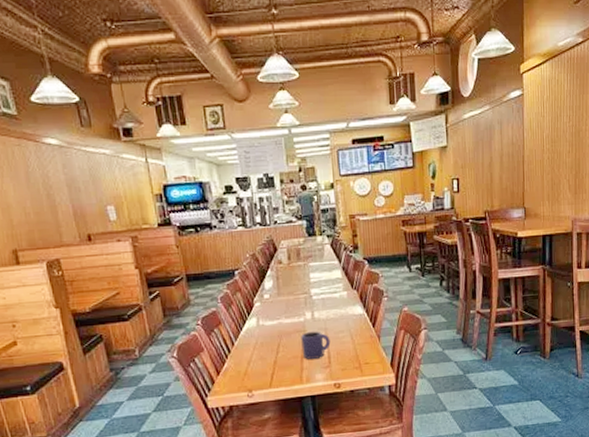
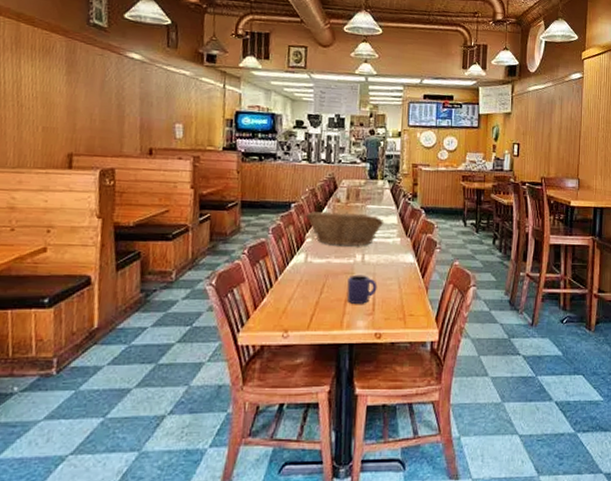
fruit basket: none [250,271,329,307] -> present [305,212,384,247]

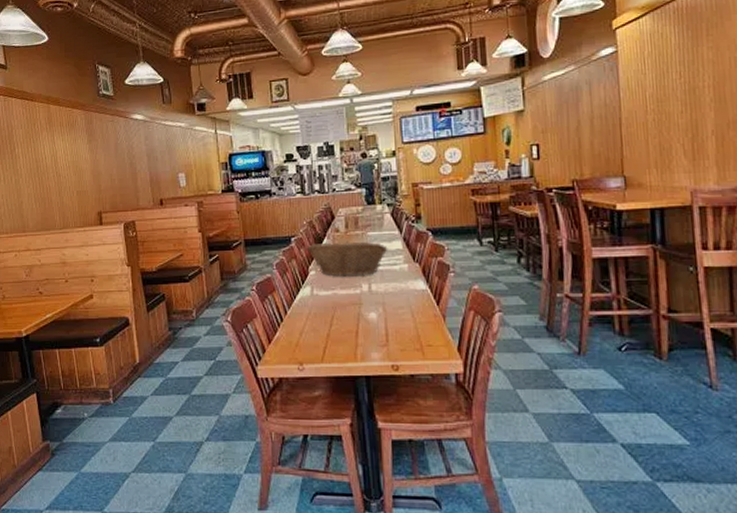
mug: present [346,274,377,304] -> none [356,305,389,335]

